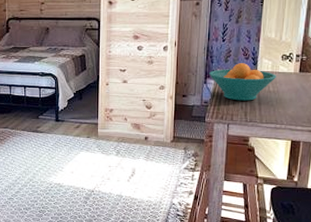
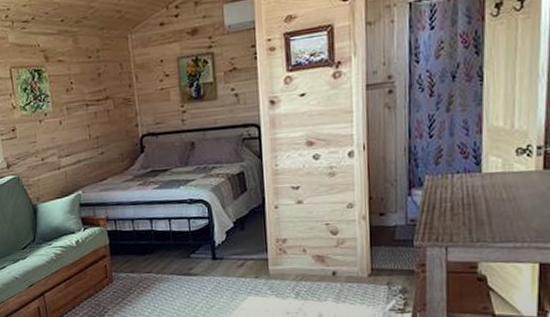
fruit bowl: present [209,63,276,101] -> none [414,164,510,215]

